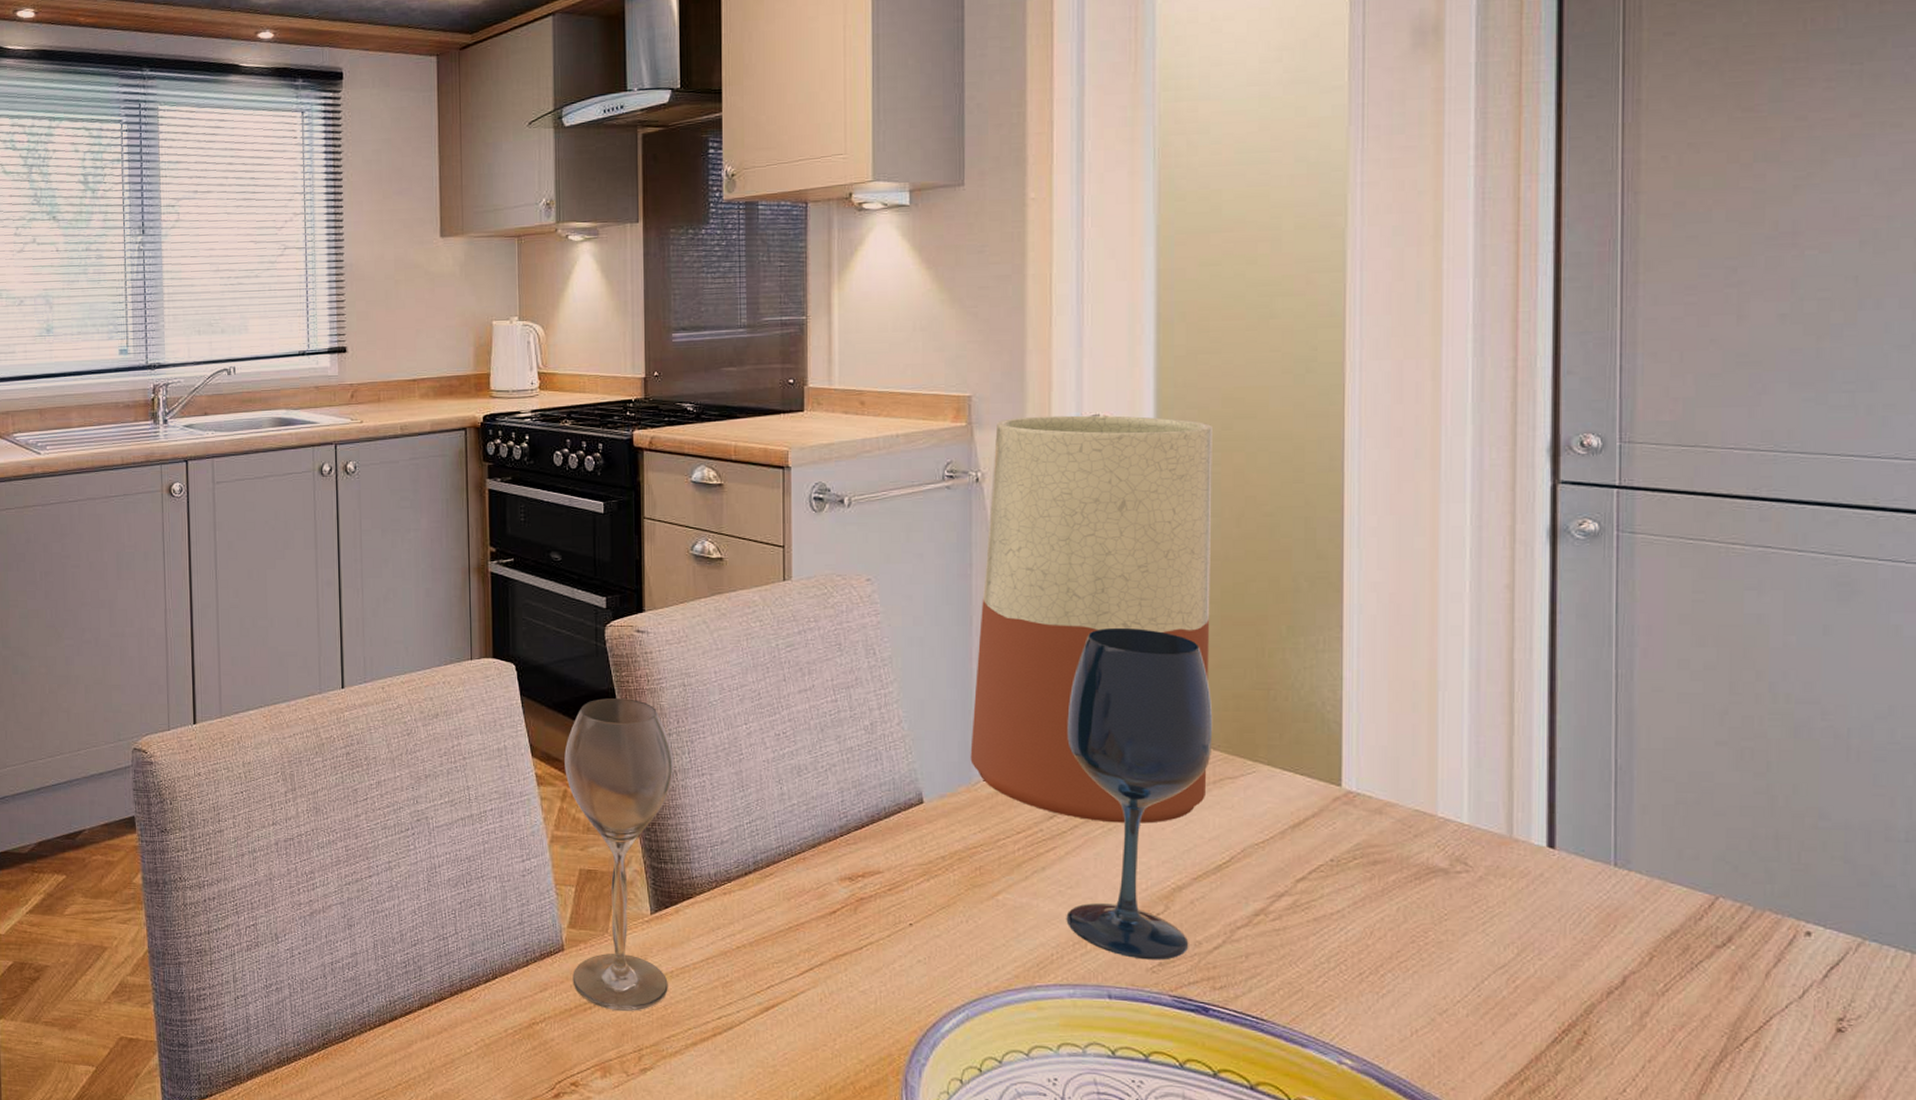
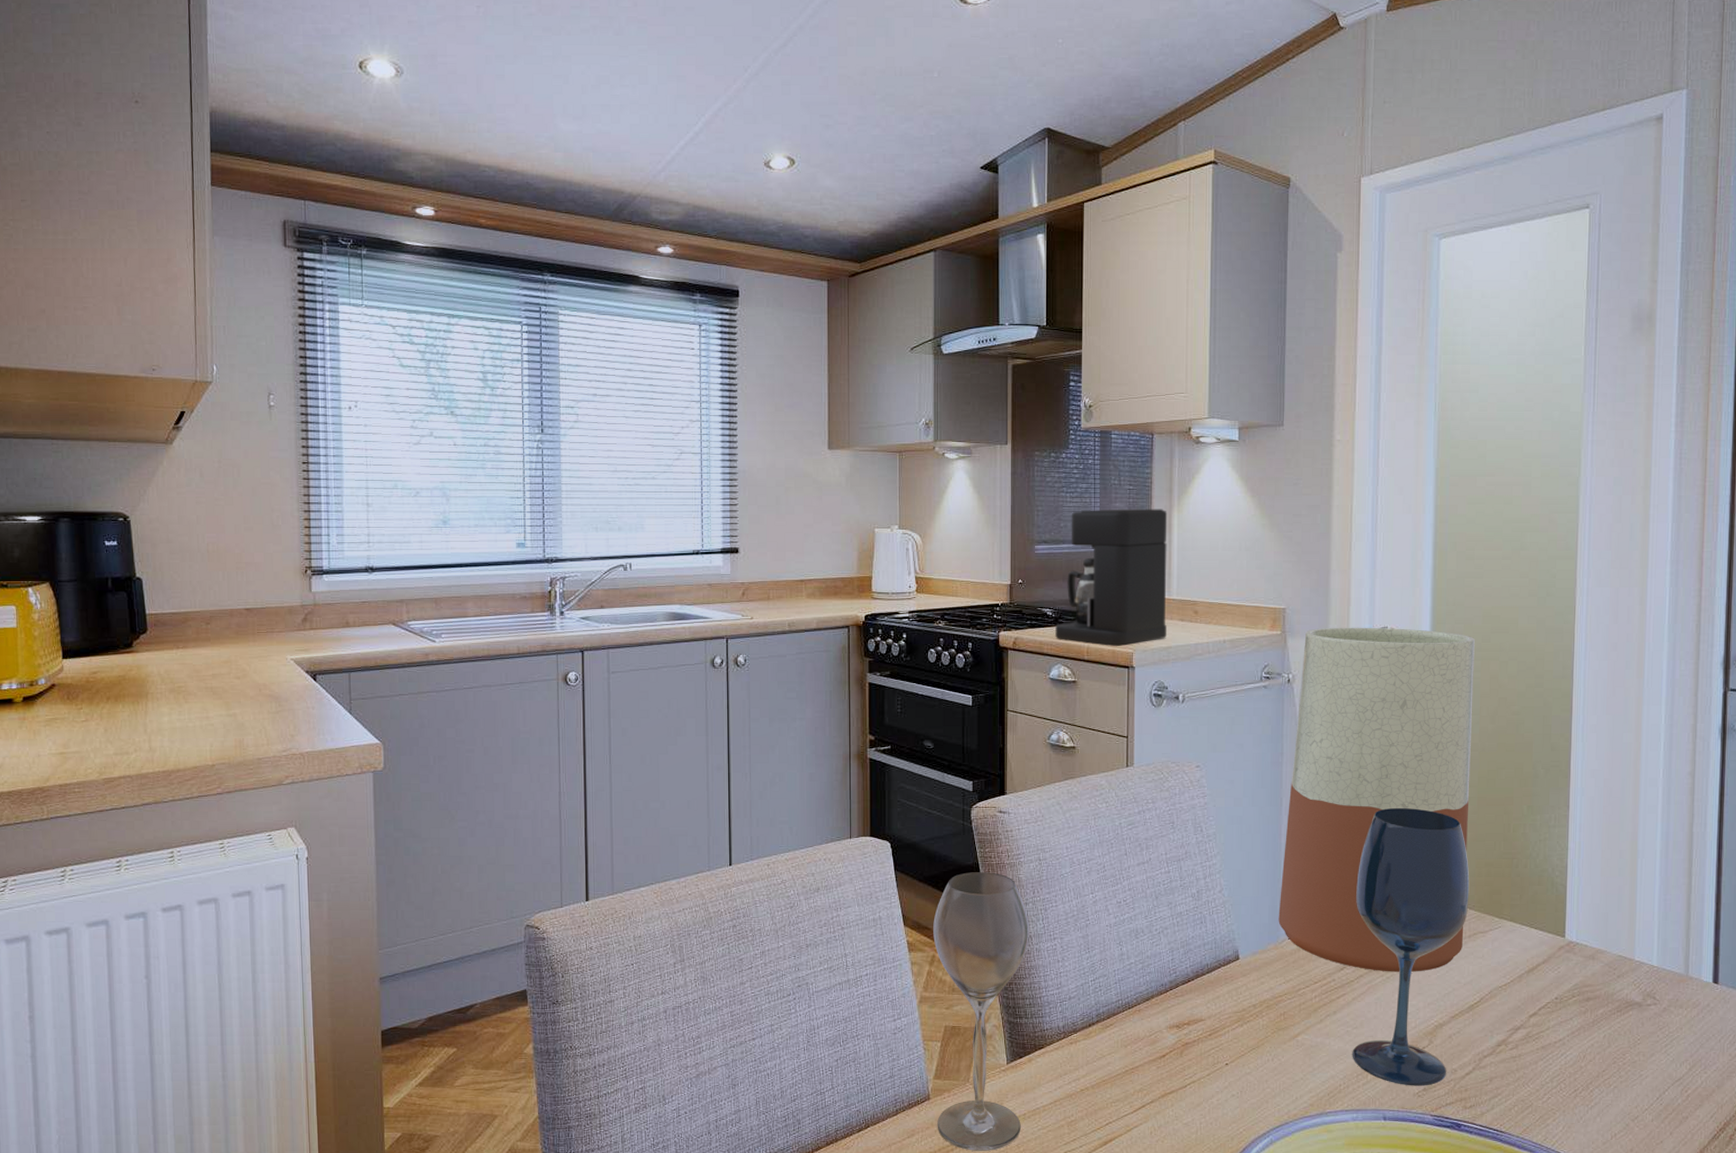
coffee maker: none [697,286,828,444] -> present [1055,508,1168,646]

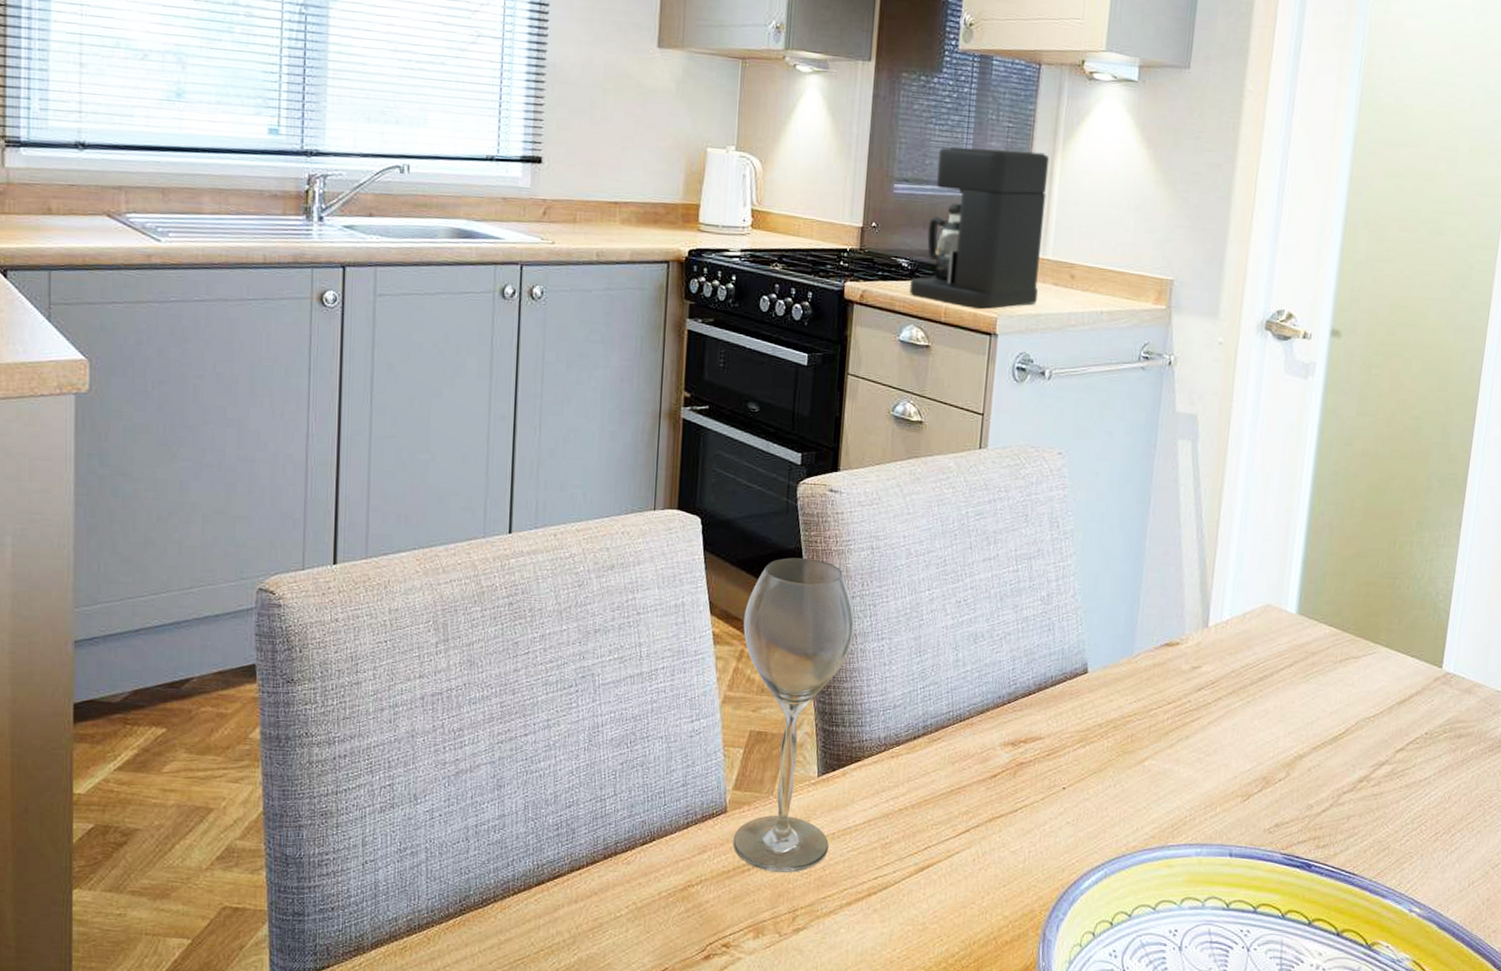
vase: present [1278,627,1475,972] -> none [1134,305,1379,697]
wineglass: present [1352,807,1470,1086] -> none [1201,514,1348,822]

